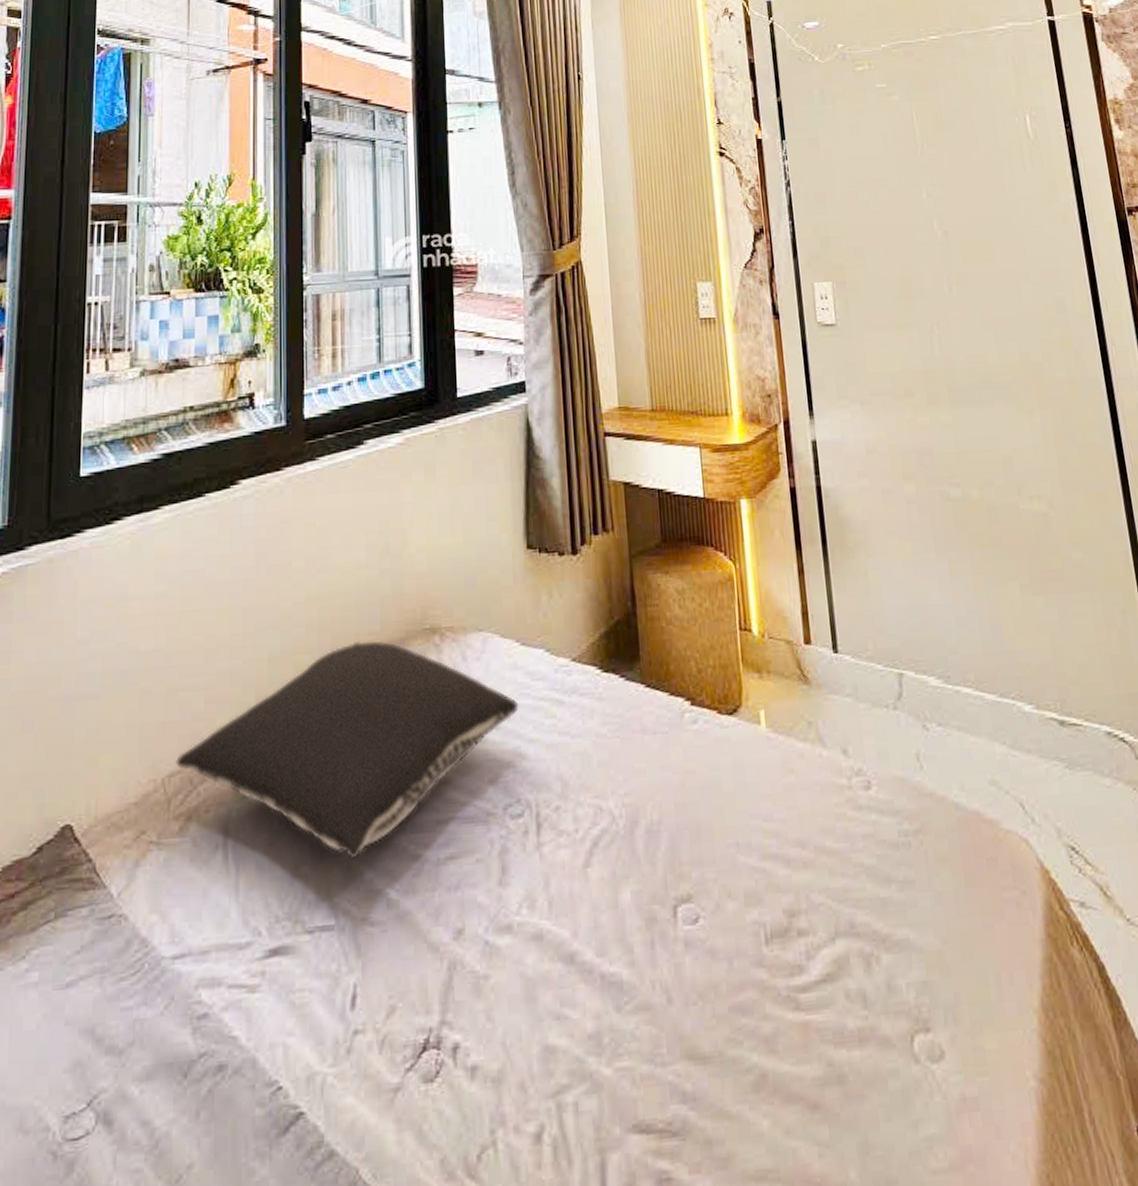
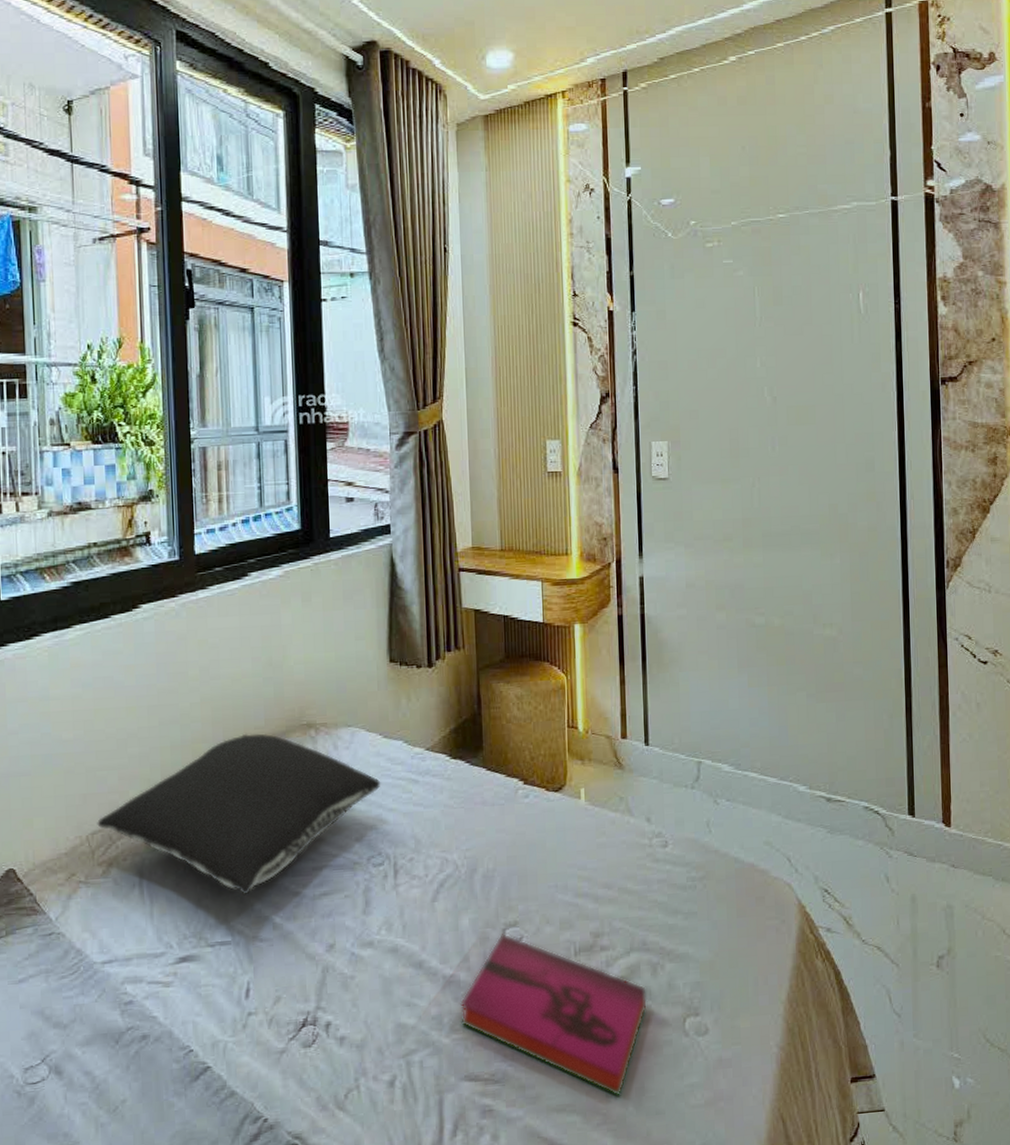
hardback book: none [623,912,864,1157] -> present [460,933,648,1097]

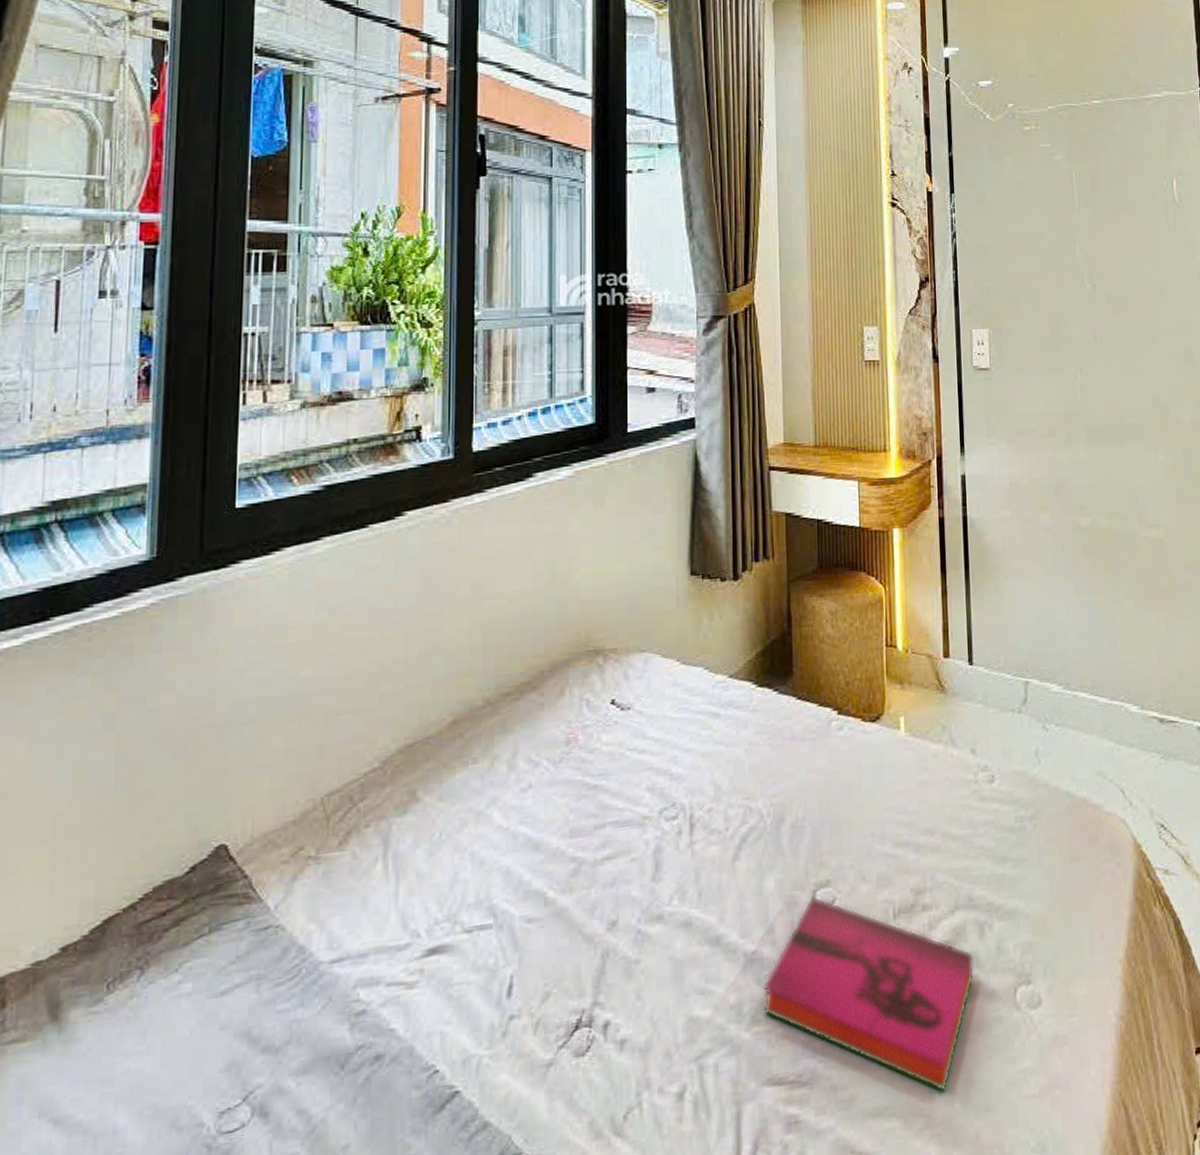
pillow: present [97,733,381,896] -> none [335,662,678,865]

